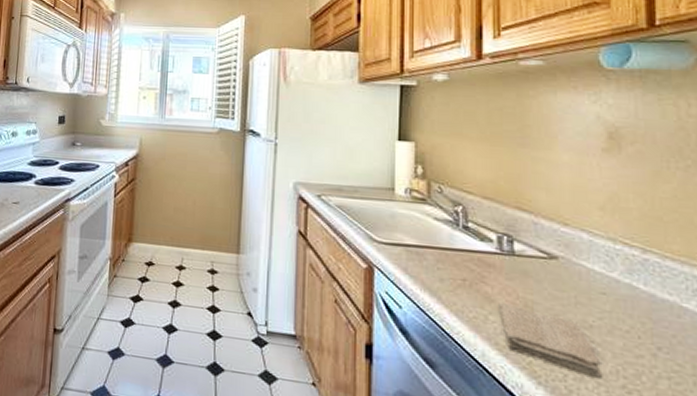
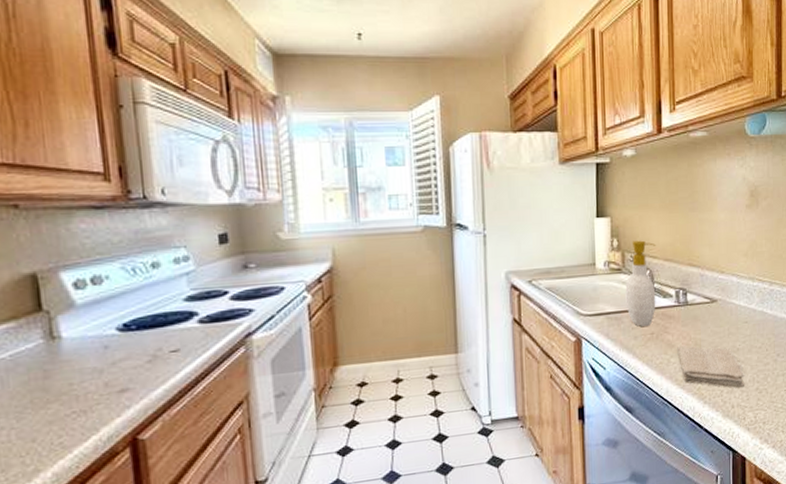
soap bottle: none [430,170,472,271] -> present [625,240,656,327]

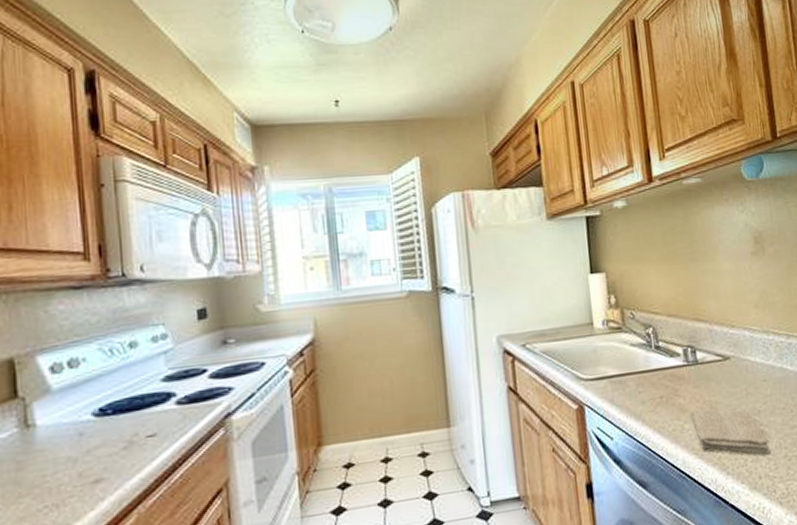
soap bottle: present [625,240,656,327] -> none [627,295,663,391]

